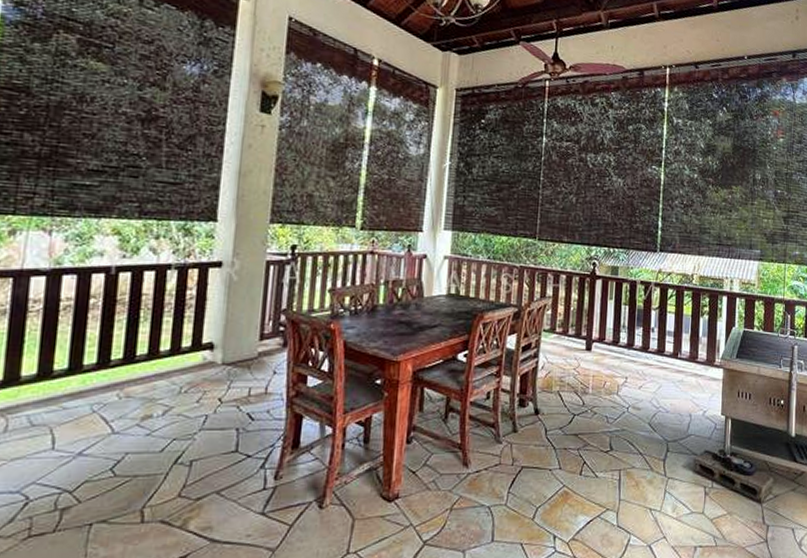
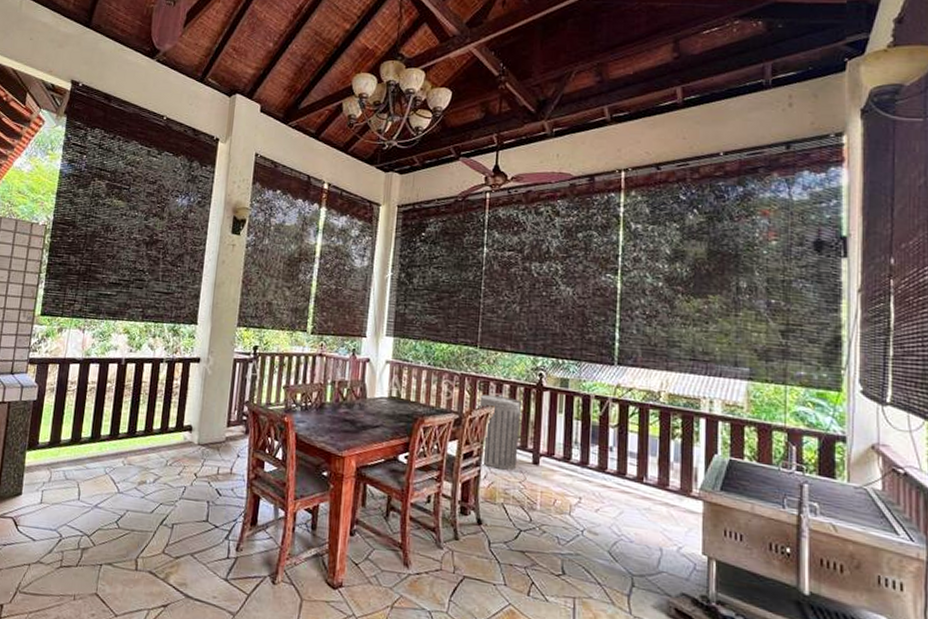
trash can: none [537,286,578,359] -> present [479,395,523,470]

